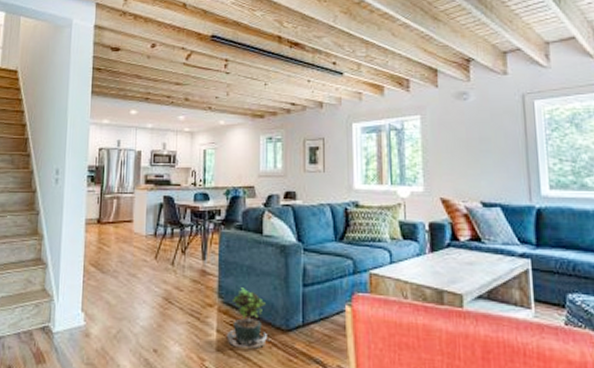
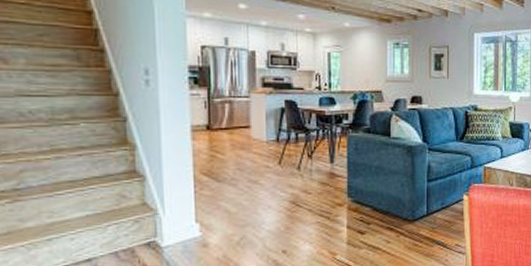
potted plant: present [226,287,272,349] -> none [357,186,399,240]

